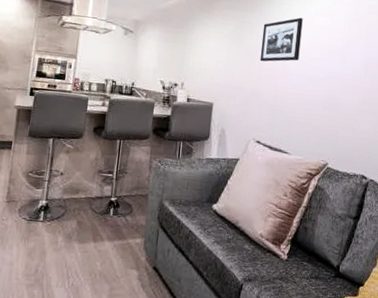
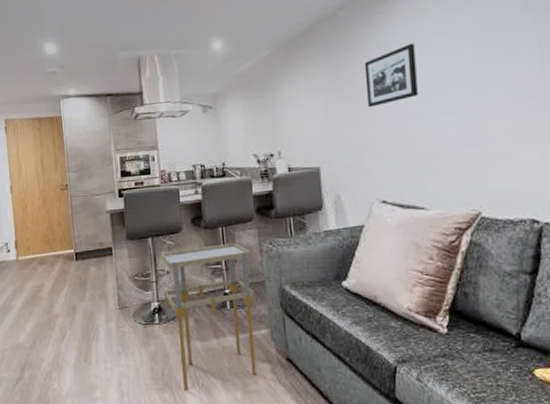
shelving unit: none [52,154,141,289] -> present [161,244,257,390]

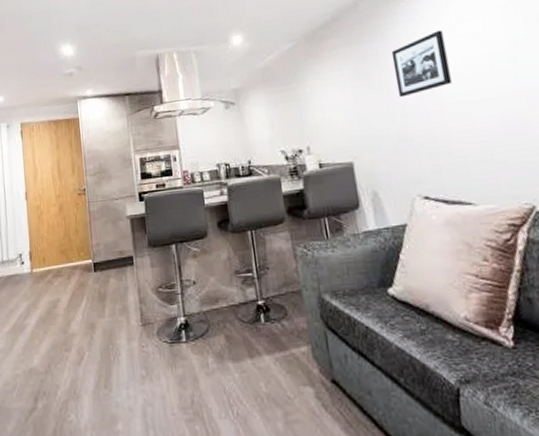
shelving unit: present [161,244,257,390] -> none [186,248,299,421]

